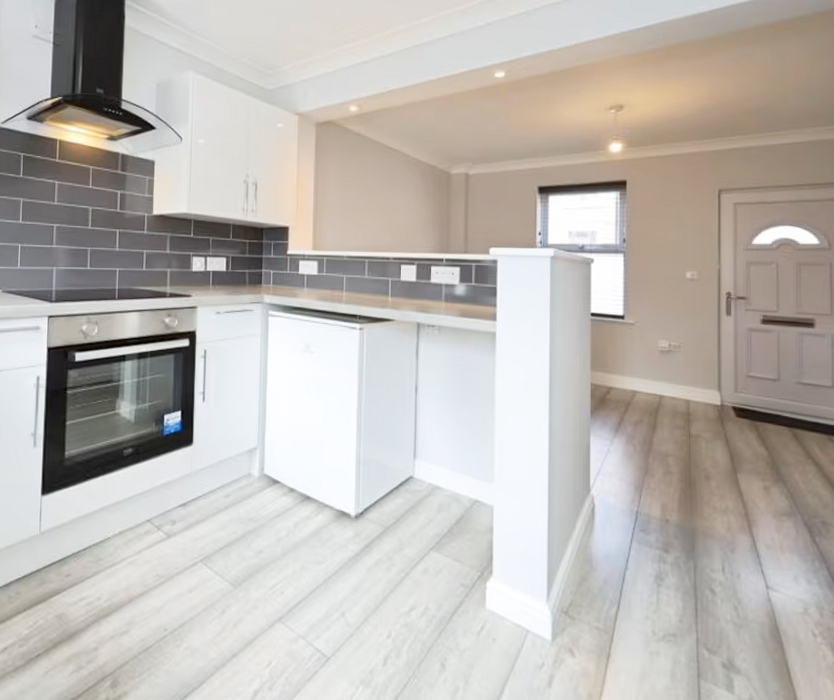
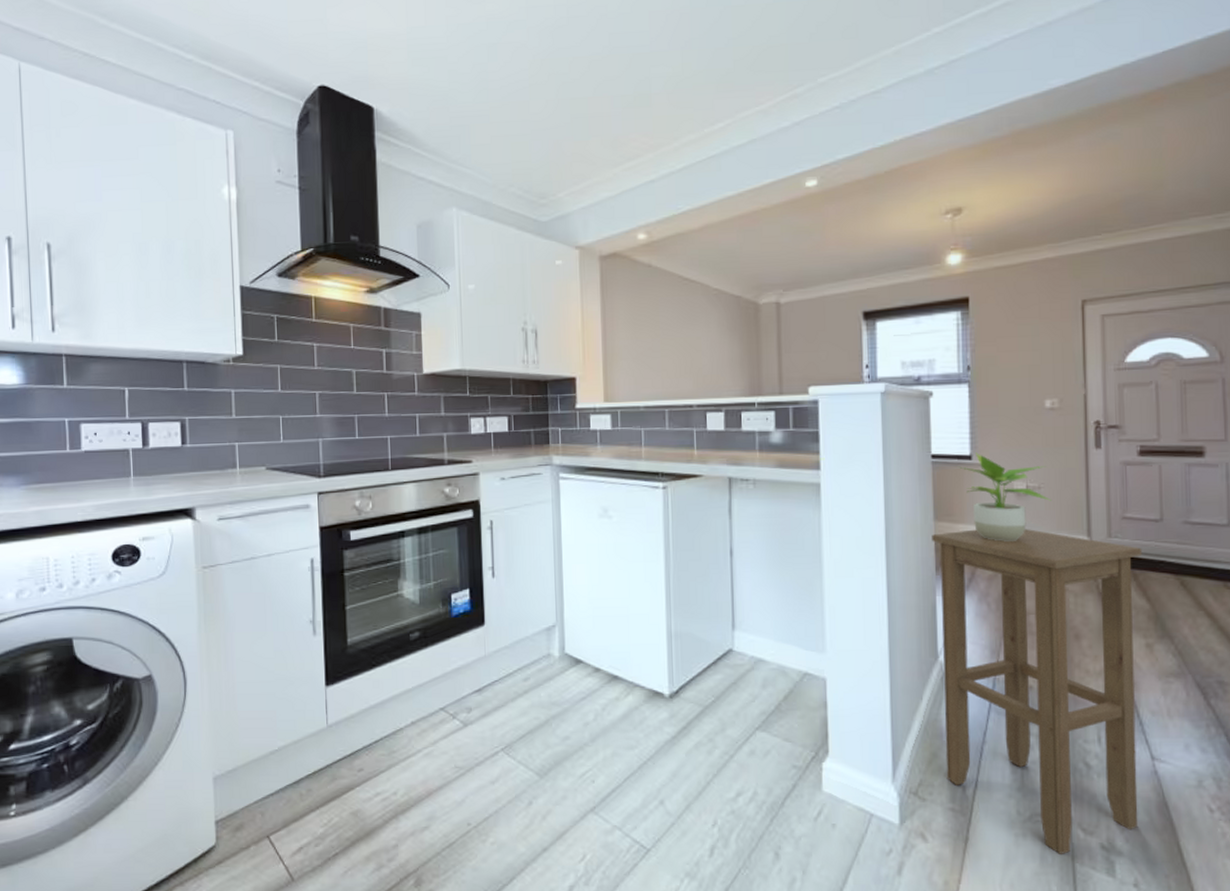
stool: none [589,380,763,671] -> present [932,528,1143,854]
potted plant: none [612,313,689,392] -> present [958,453,1051,542]

